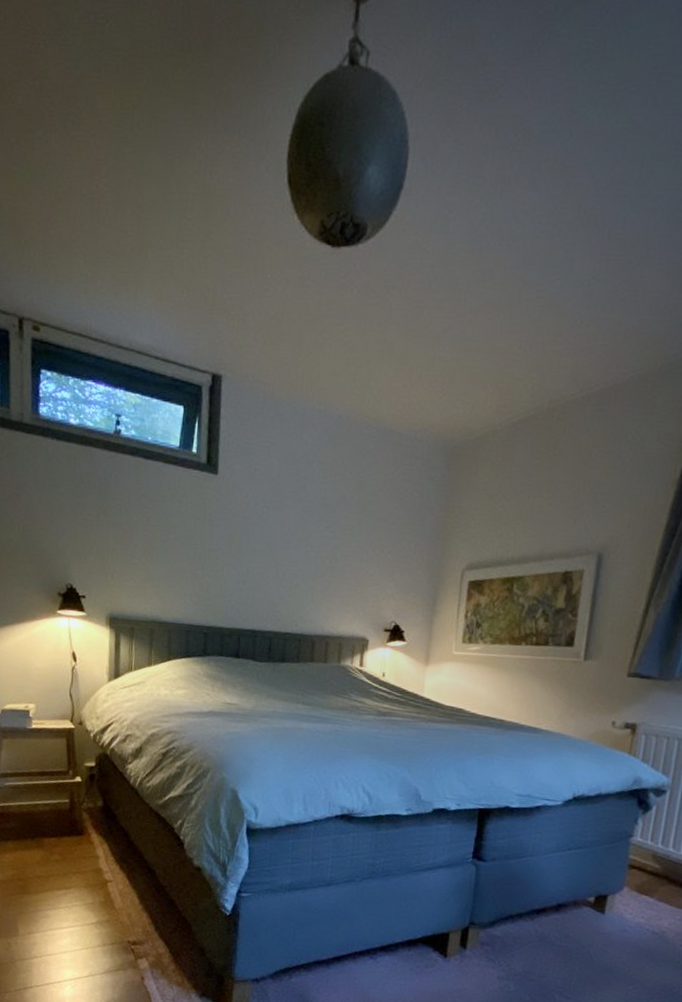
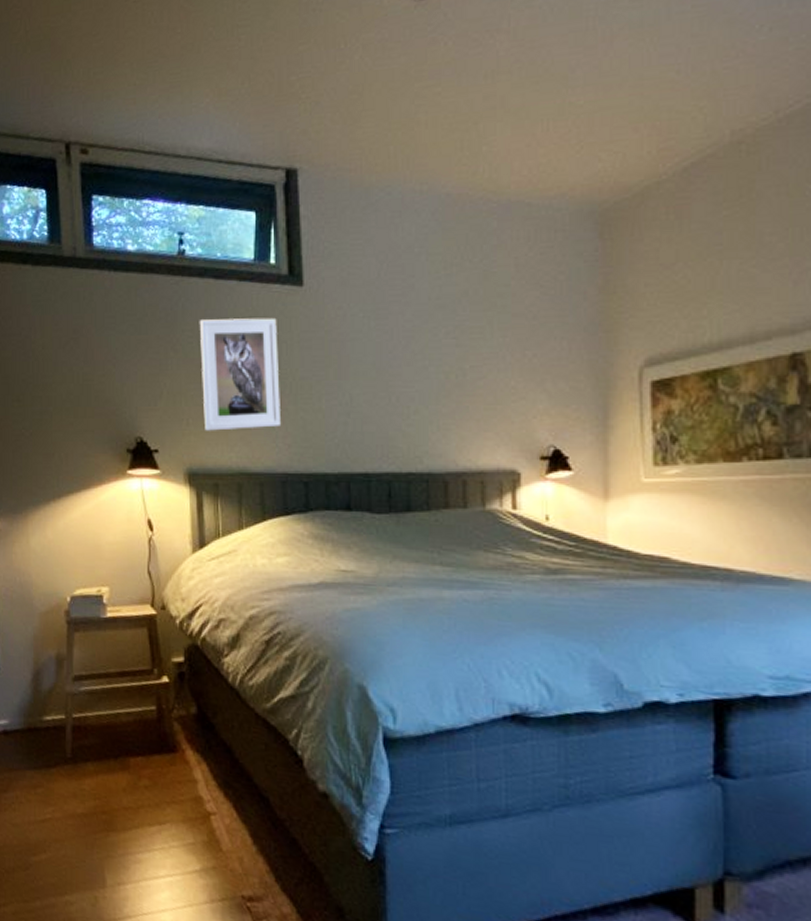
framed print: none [126,492,194,587] -> present [199,317,280,431]

